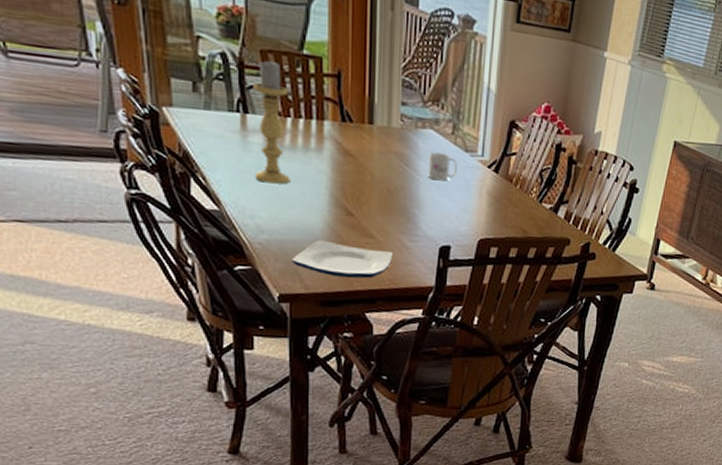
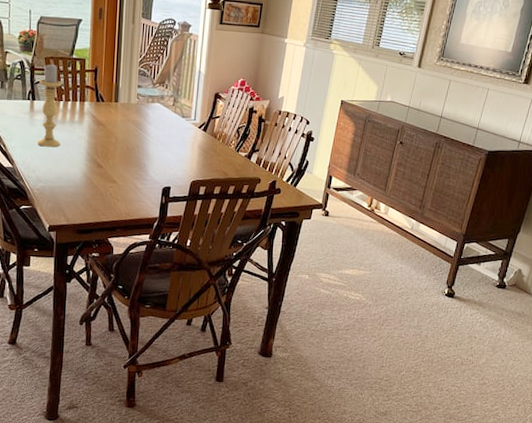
plate: present [292,240,394,279] -> none [59,185,130,213]
mug: present [427,152,457,181] -> none [155,119,176,140]

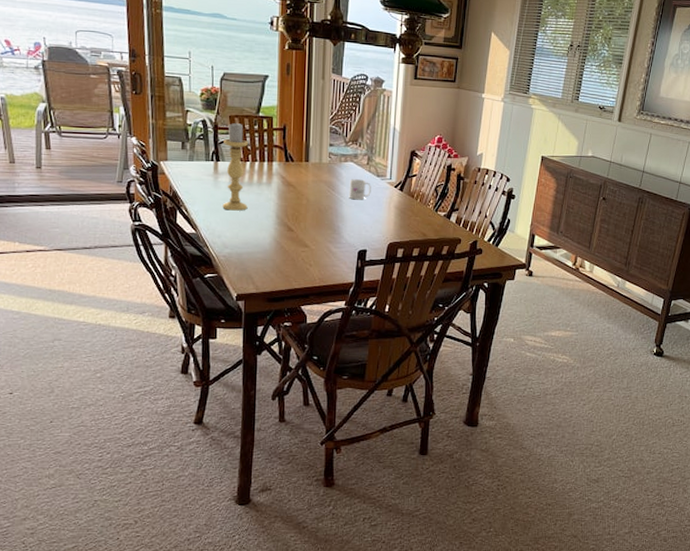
mug: none [155,119,176,140] -> present [349,179,371,200]

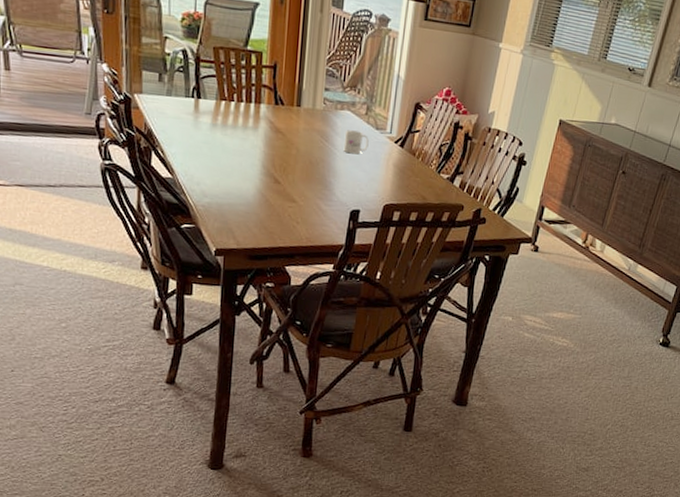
candle holder: present [222,122,248,211] -> none [202,55,233,157]

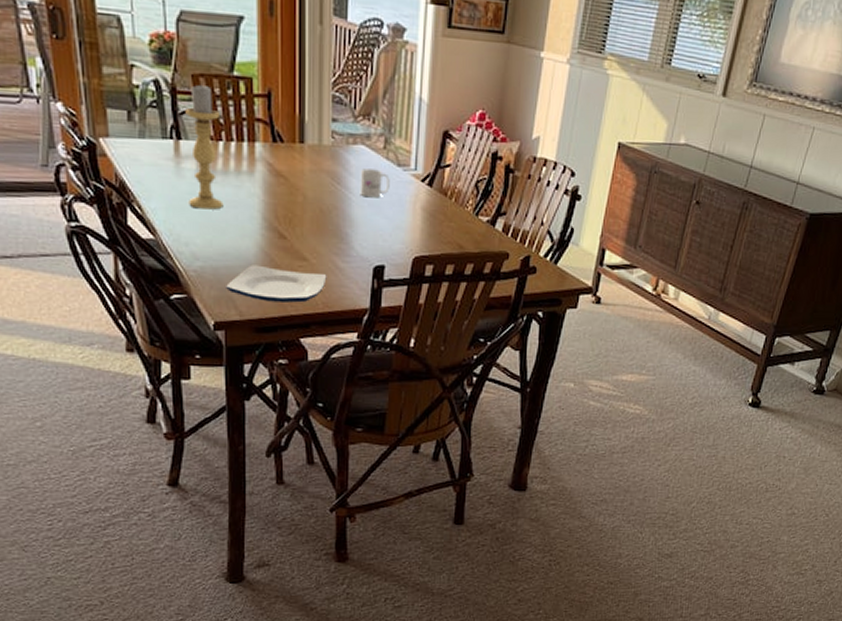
candle holder: none [202,55,233,157] -> present [185,84,224,210]
plate: none [228,203,312,237] -> present [226,265,327,303]

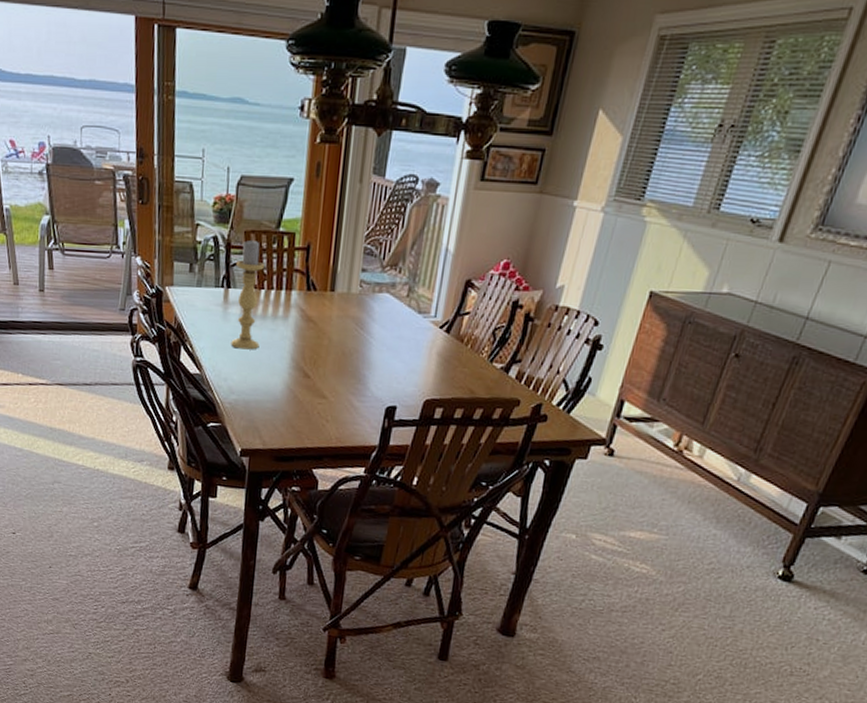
plate: present [226,265,327,303] -> none [254,400,343,437]
mug: present [360,168,390,198] -> none [380,315,410,343]

